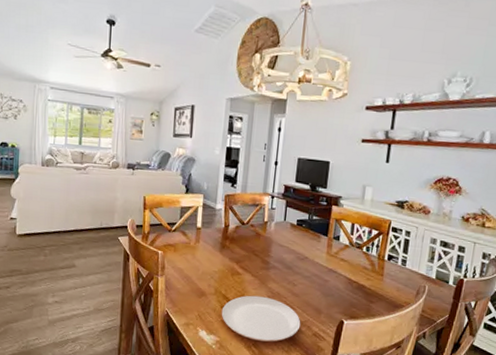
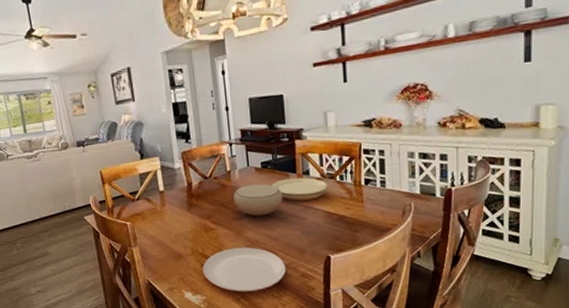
bowl: none [265,238,312,271] -> present [233,183,283,217]
plate: none [303,239,354,265] -> present [272,177,329,201]

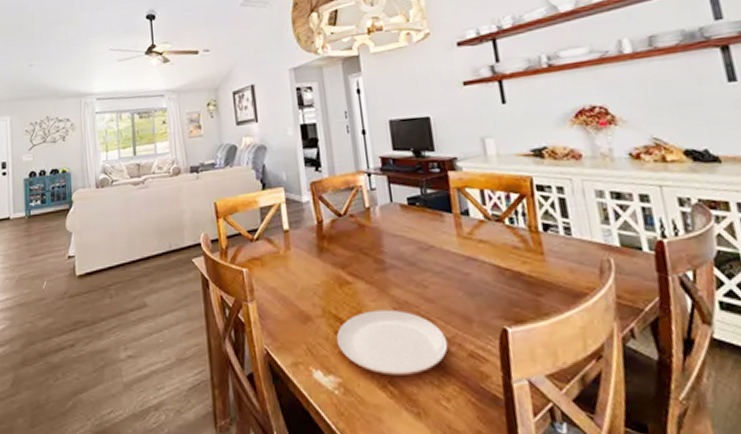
bowl: present [233,183,283,217] -> none [374,225,438,268]
plate: present [272,177,329,201] -> none [422,218,496,250]

